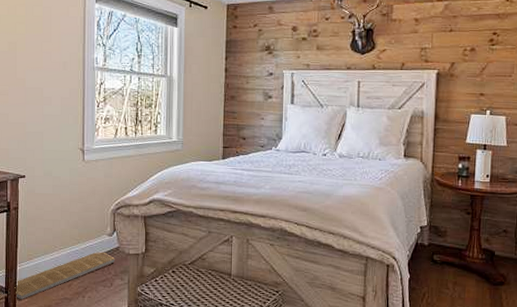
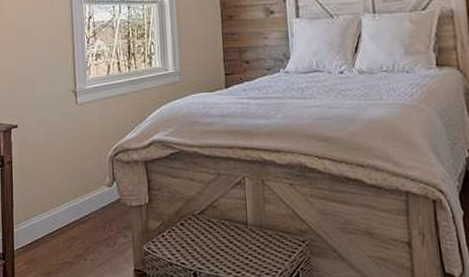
woven basket: present [15,252,116,299] -> none [12,205,117,266]

